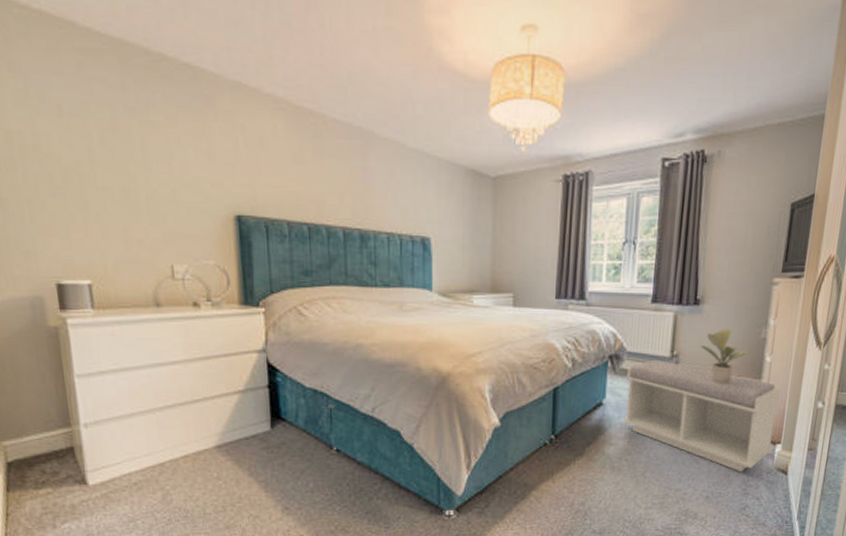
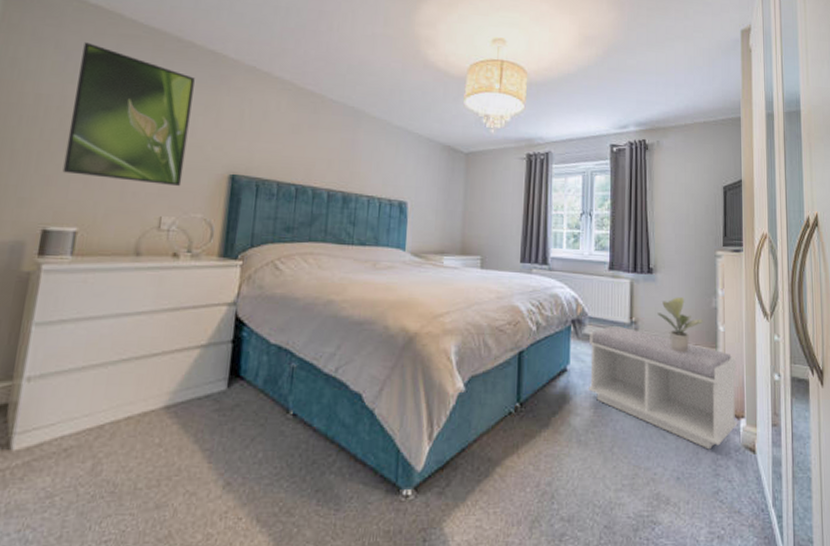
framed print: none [40,62,186,232] -> present [62,42,195,187]

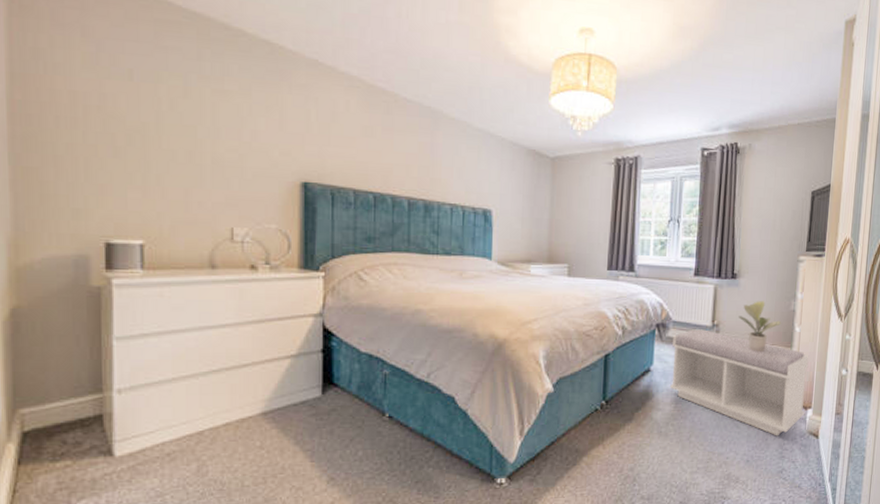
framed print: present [62,42,195,187] -> none [115,29,250,196]

